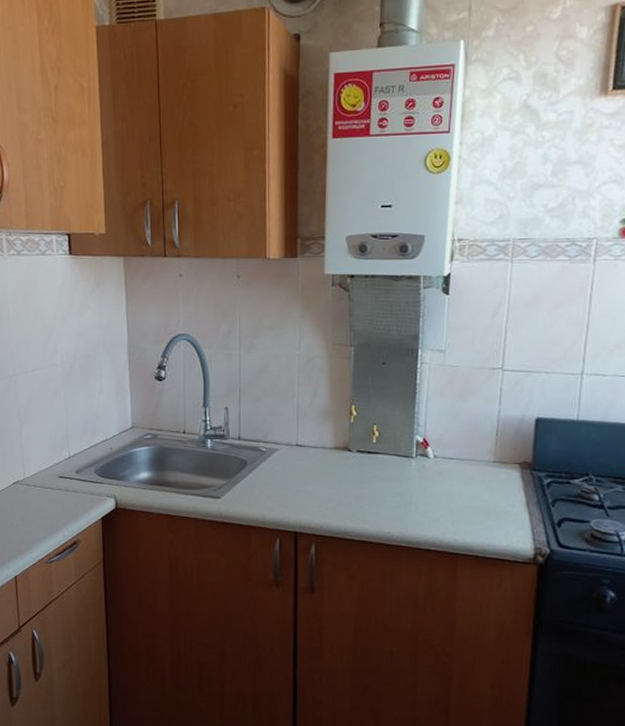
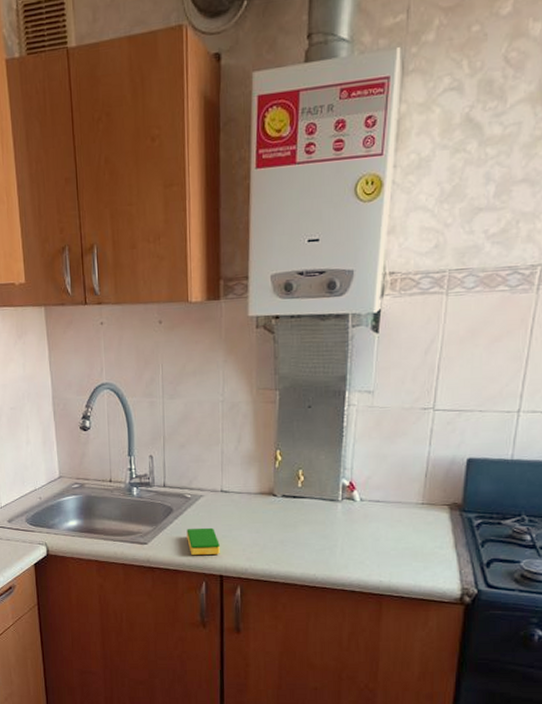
dish sponge: none [261,482,295,510] -> present [186,527,220,555]

